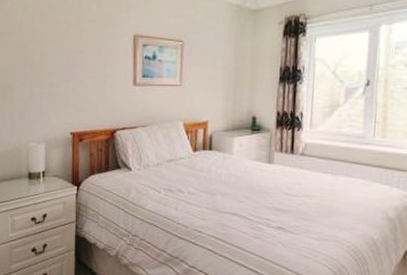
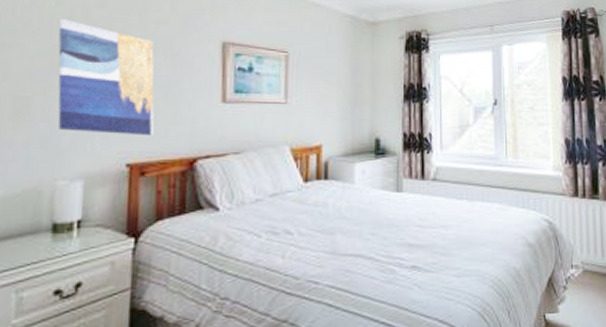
wall art: none [25,23,88,112] -> present [58,19,155,136]

